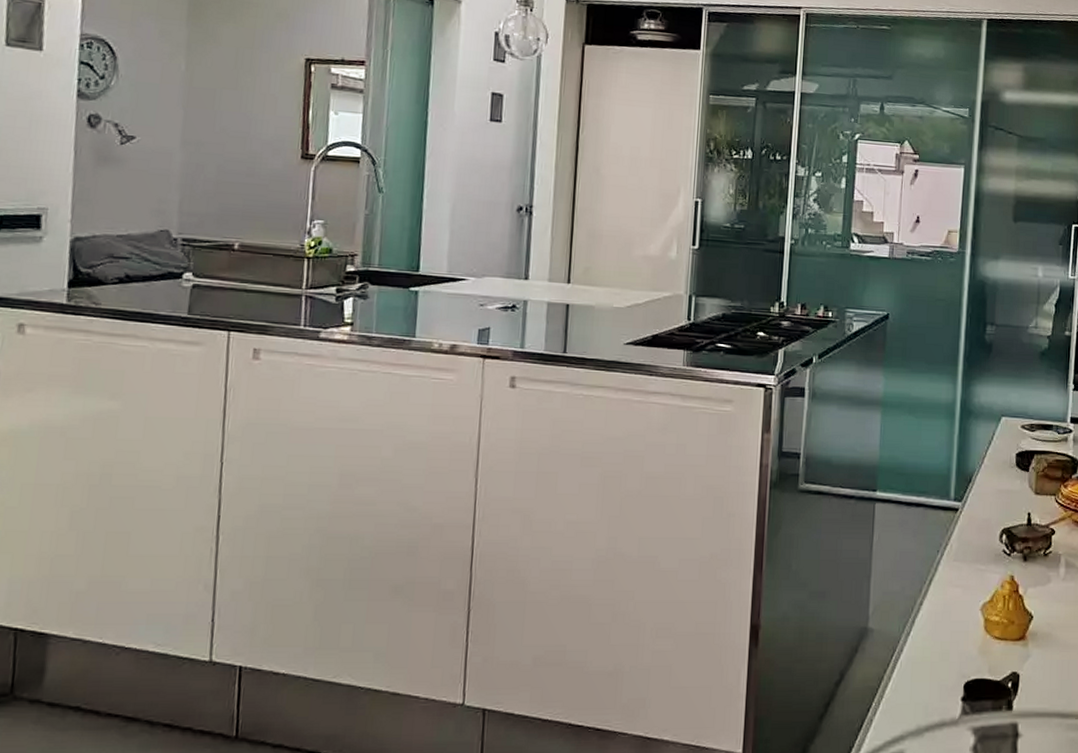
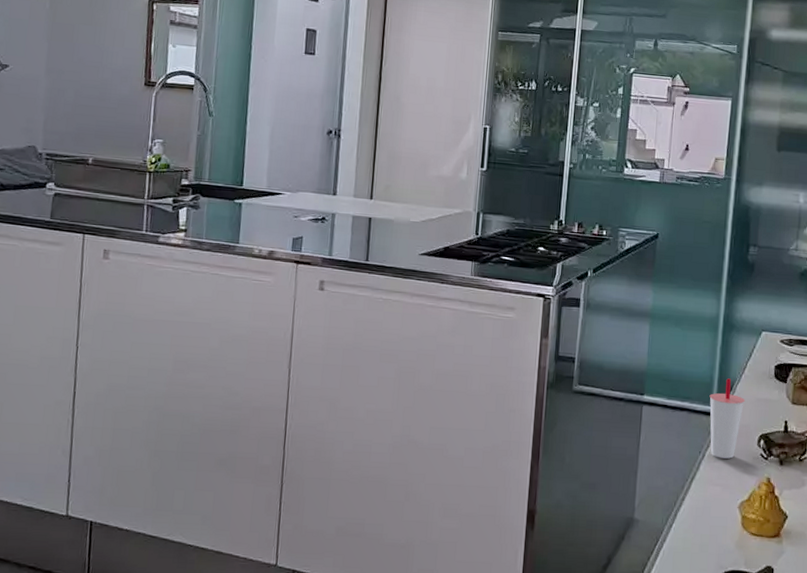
cup: none [947,469,986,557] -> present [709,378,746,459]

